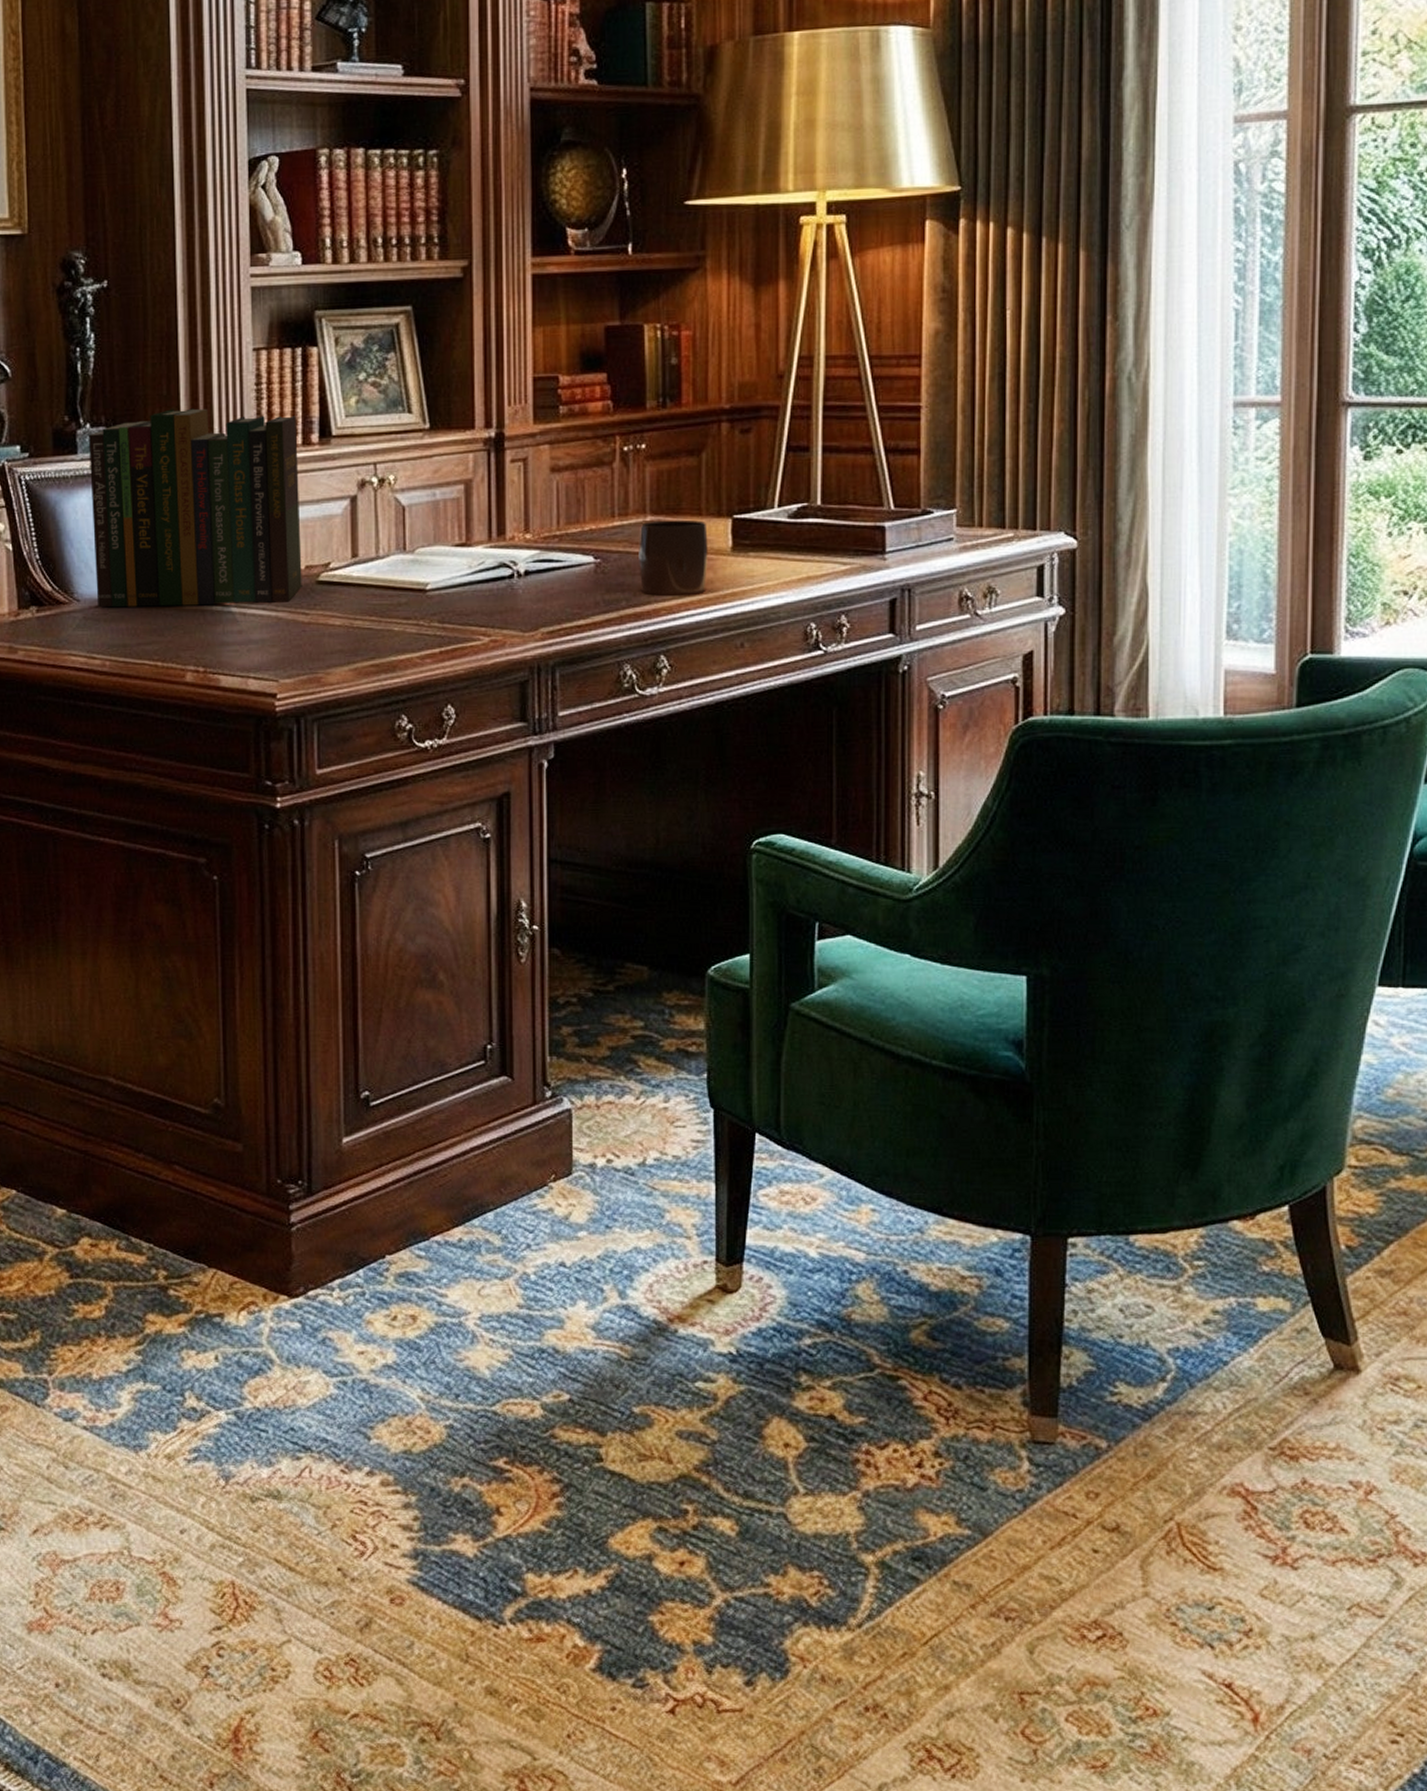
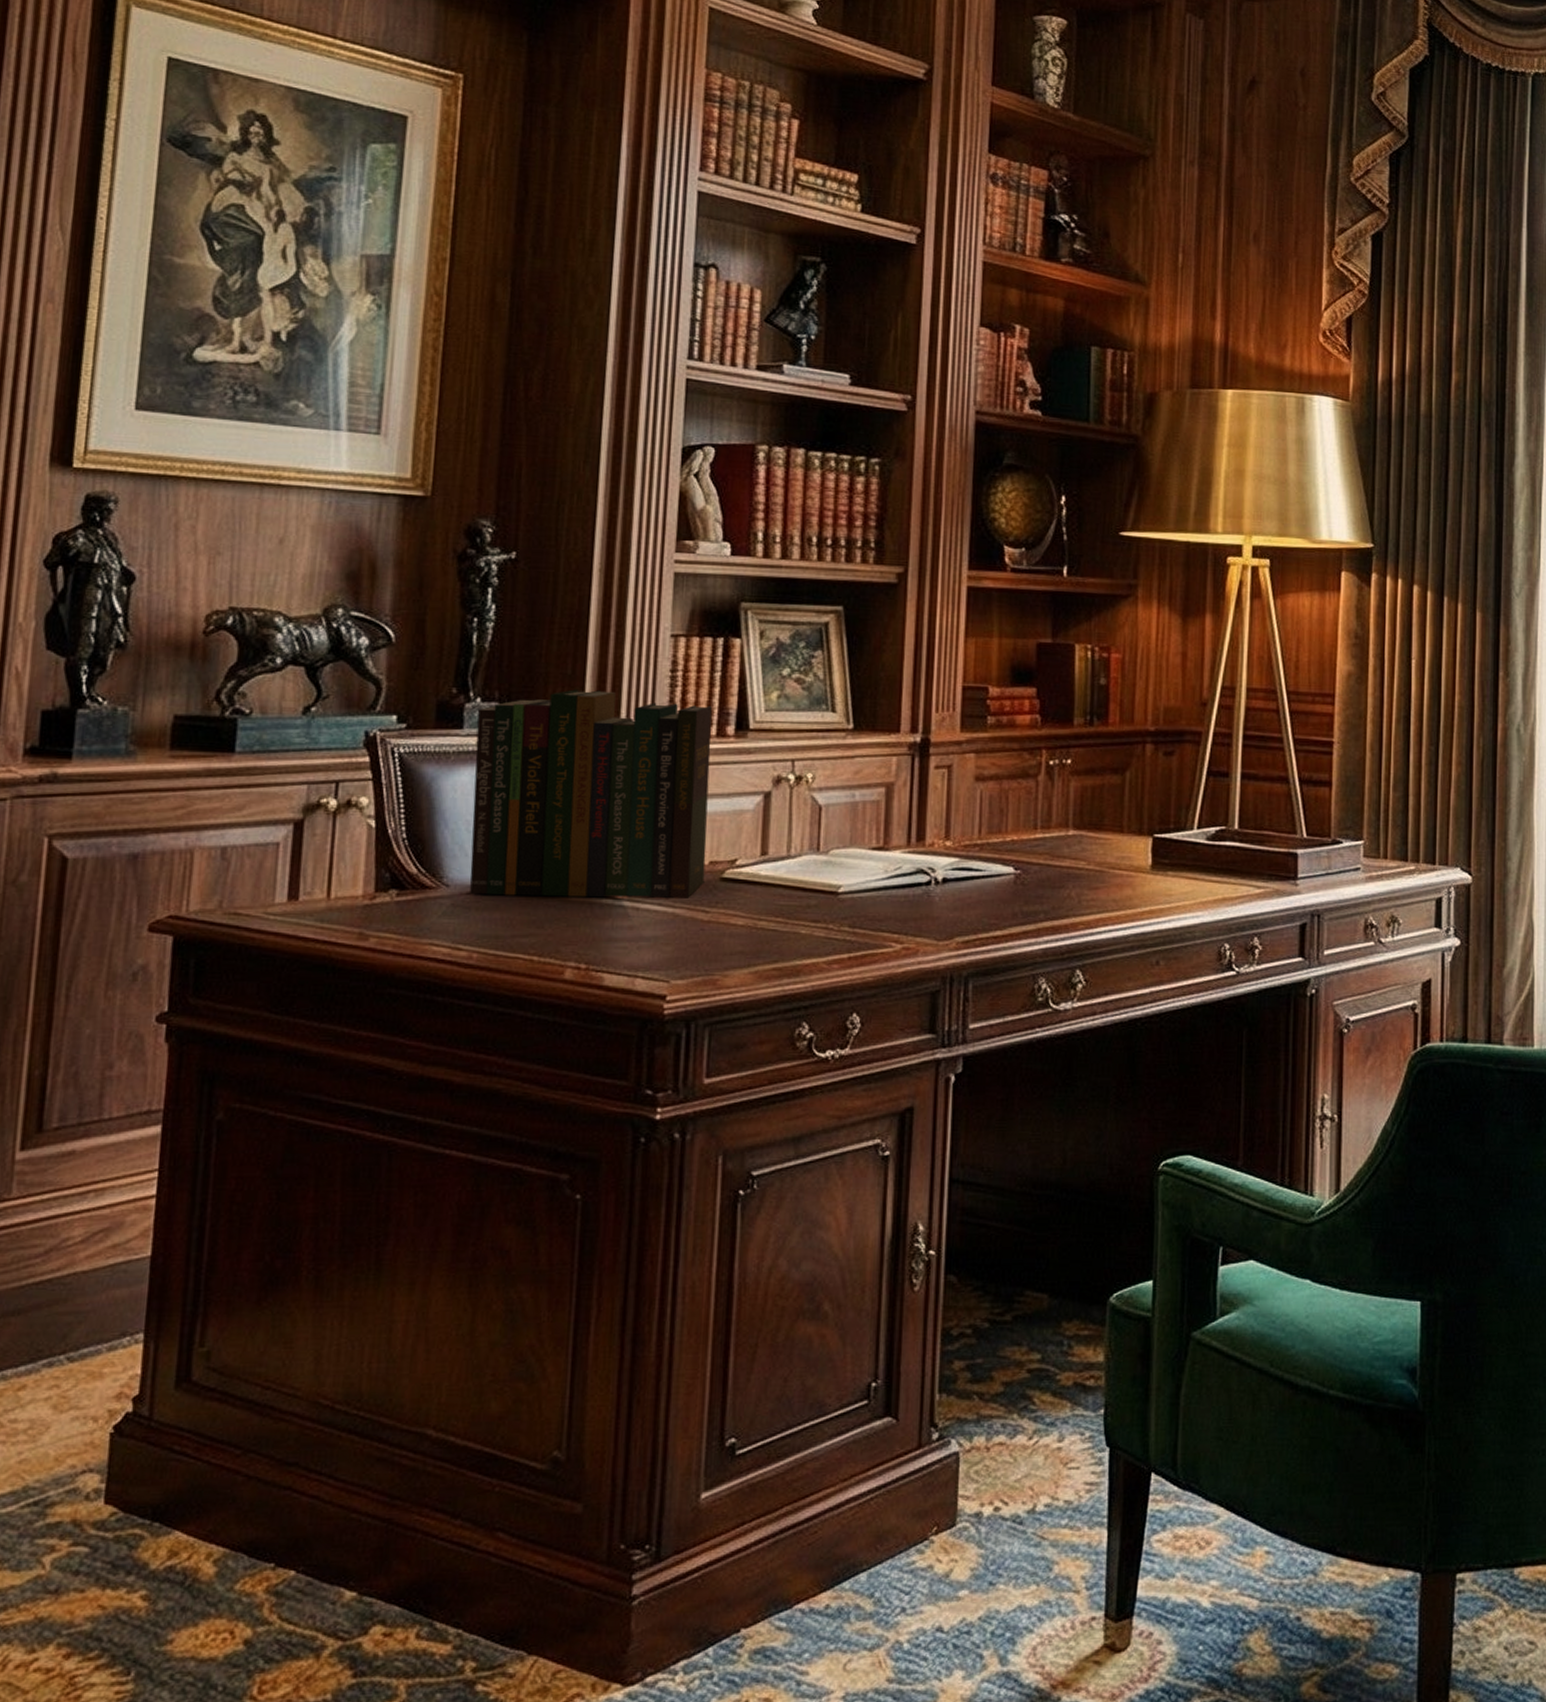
mug: present [639,519,708,597] -> none [1058,835,1128,912]

